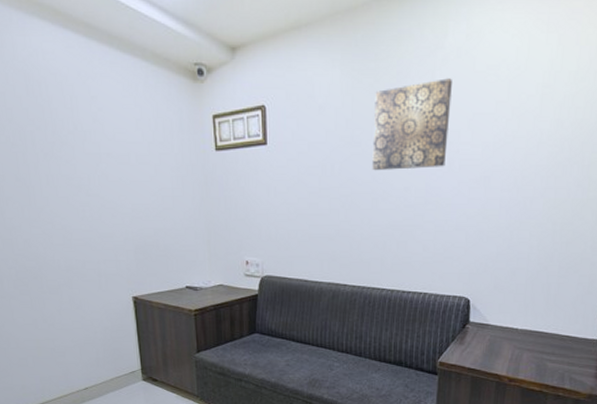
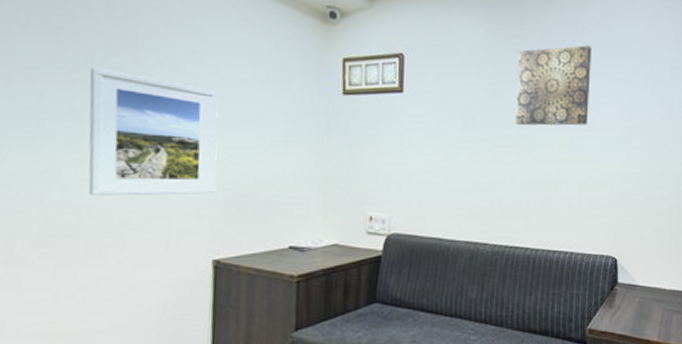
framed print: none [24,140,128,246] -> present [88,67,219,196]

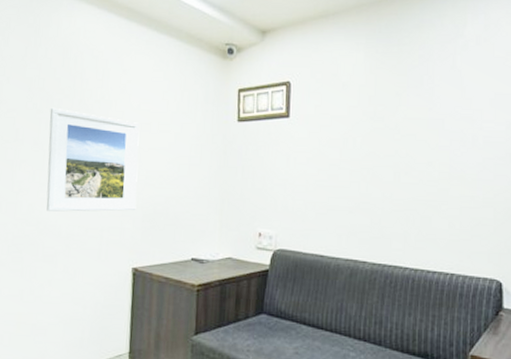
wall art: present [515,45,591,126] -> none [395,62,473,145]

